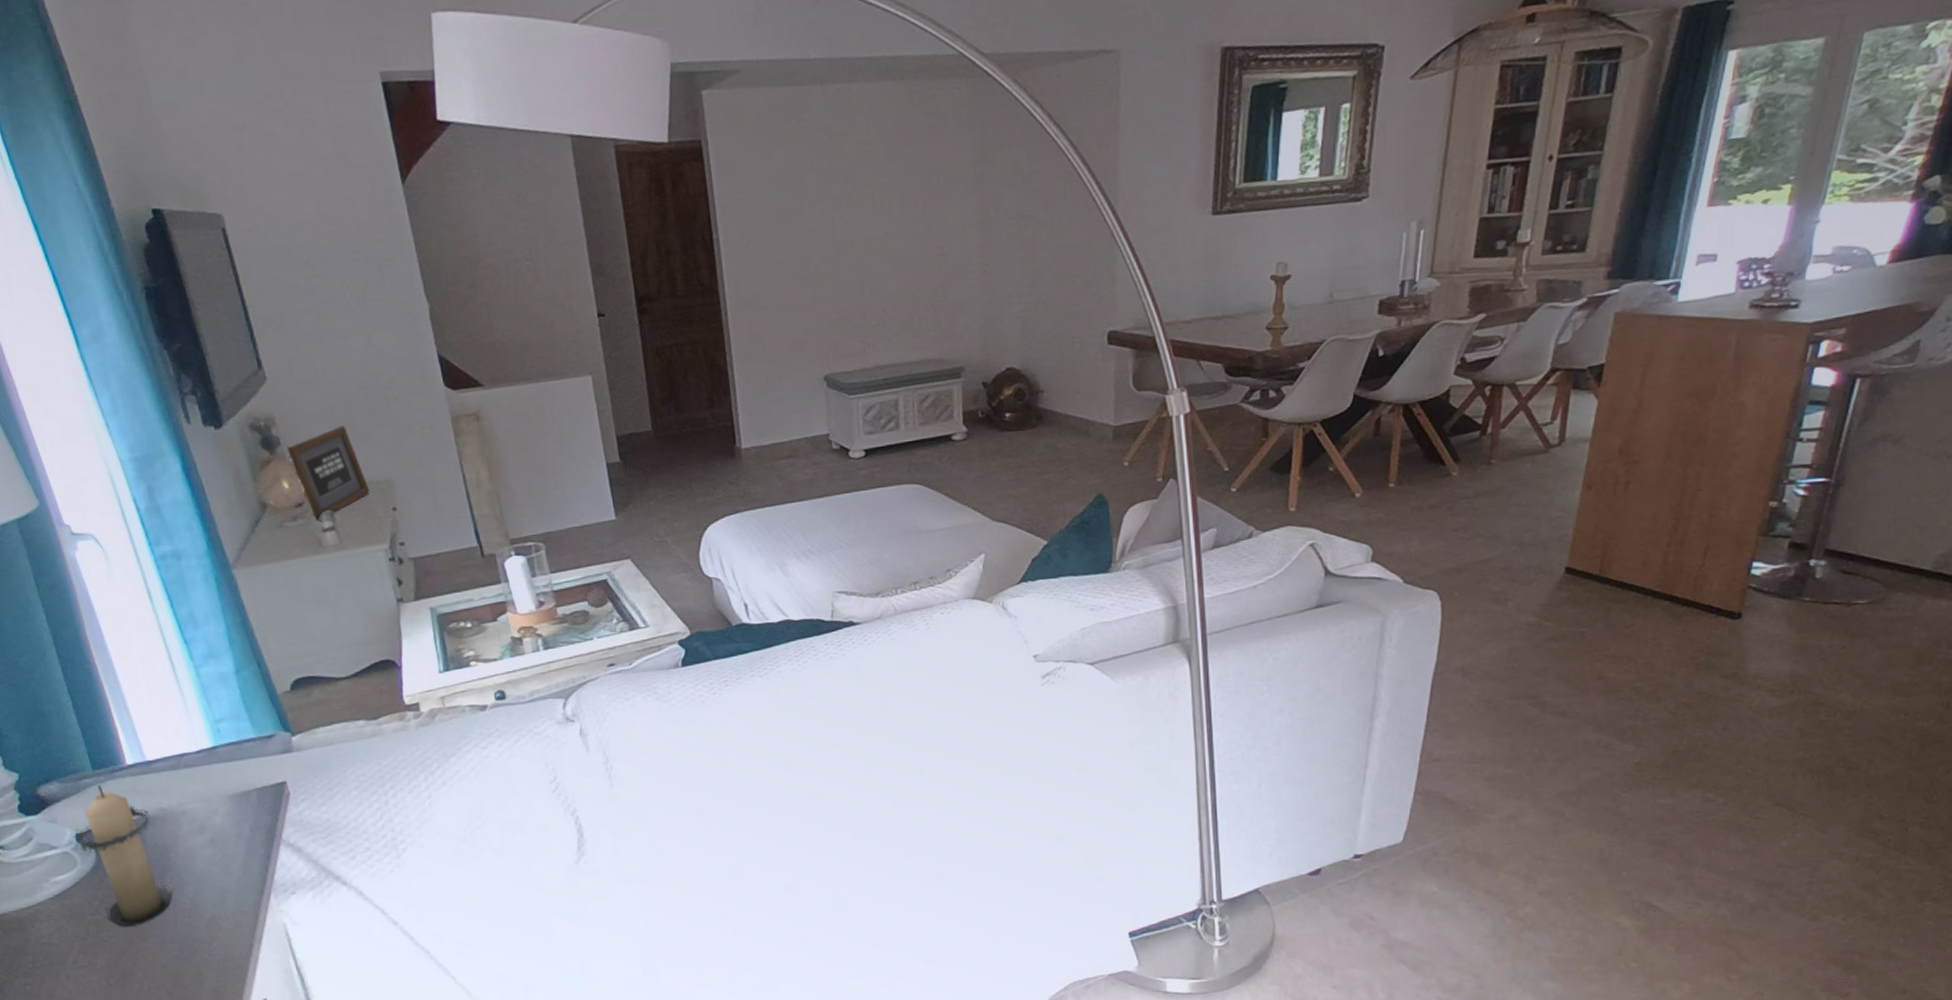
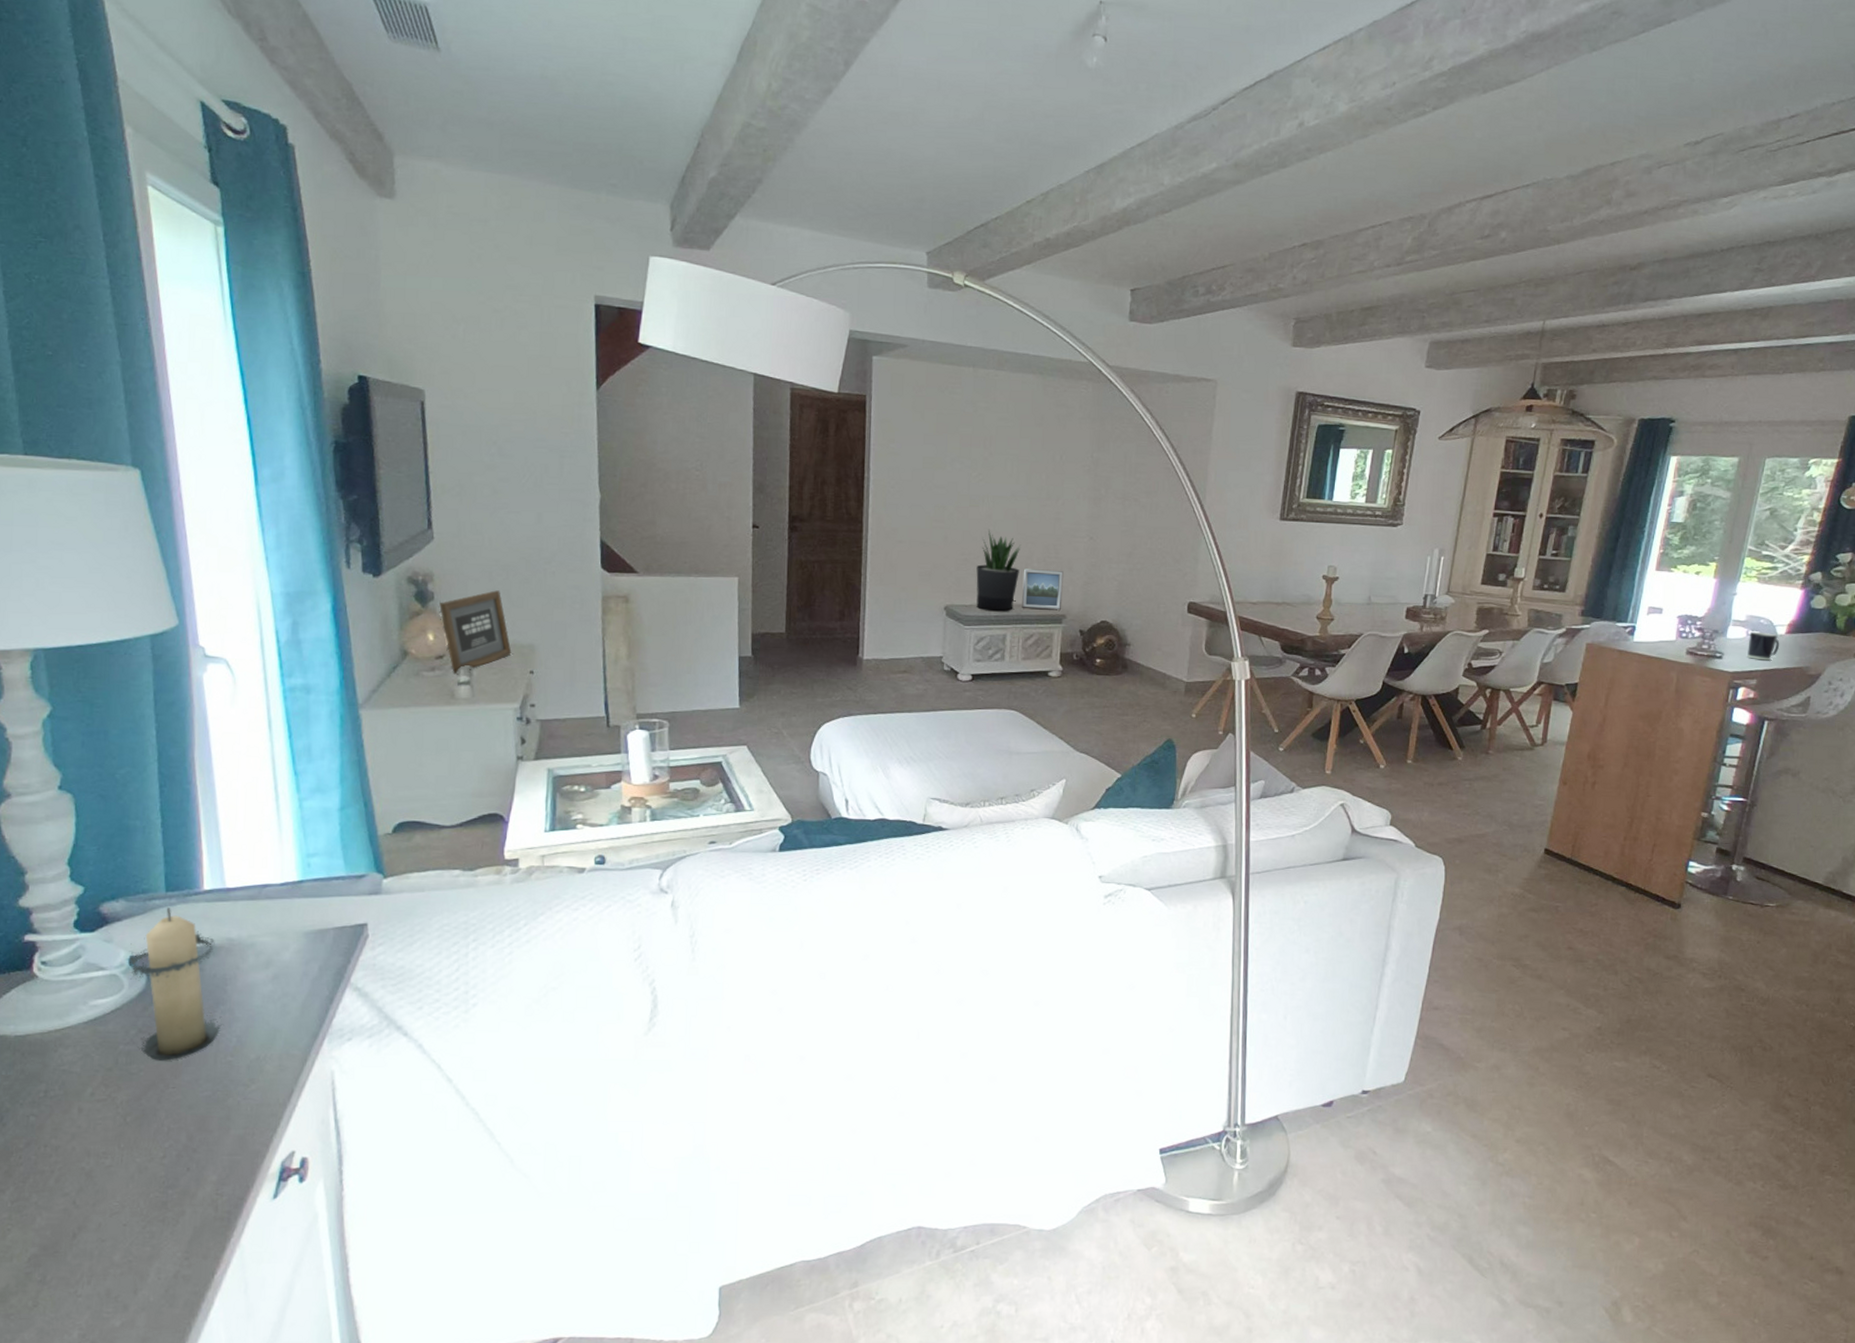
planter: none [854,278,905,376] -> present [976,529,1020,613]
picture frame: none [909,316,958,366] -> present [1022,569,1063,611]
mug: none [1834,265,1879,303] -> present [1747,631,1780,661]

